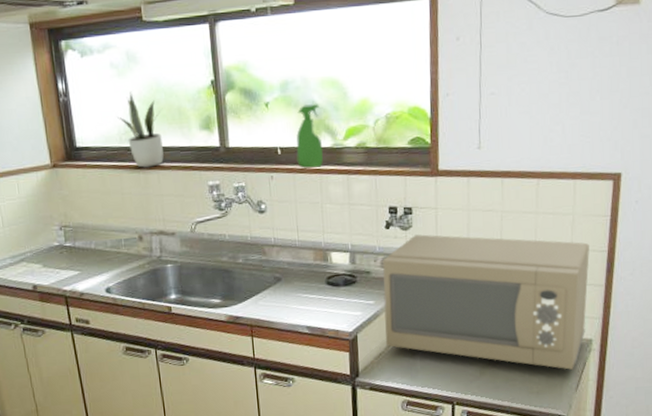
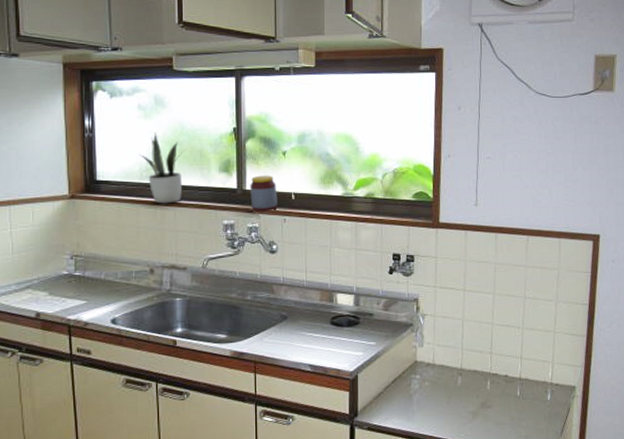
jar: none [233,130,264,170] -> present [250,175,278,212]
spray bottle: present [296,104,324,168] -> none [309,156,335,214]
microwave: present [383,234,590,370] -> none [384,281,573,415]

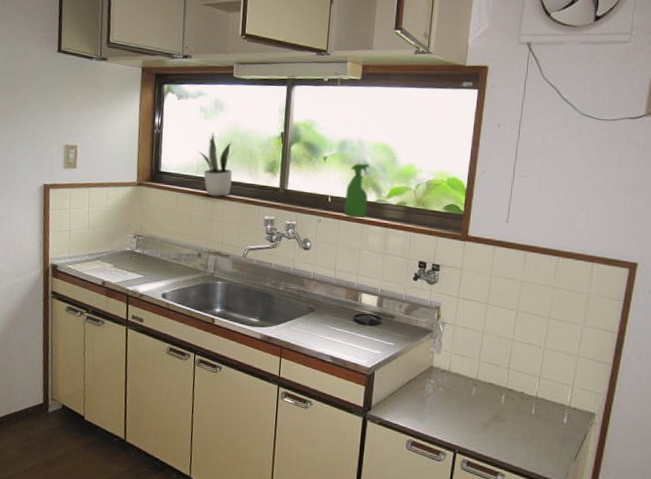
jar: present [250,175,278,212] -> none [290,177,316,211]
spray bottle: none [309,156,335,214] -> present [343,163,370,218]

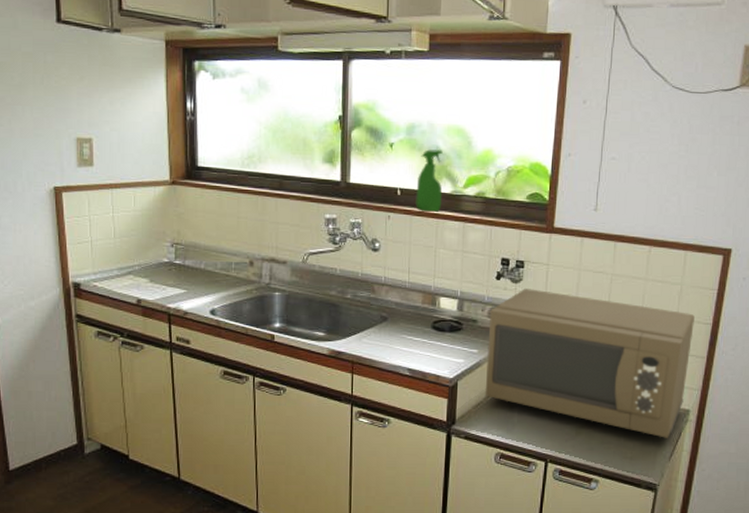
potted plant: present [198,132,235,197] -> none [242,117,286,194]
microwave: none [399,290,601,439] -> present [485,288,695,438]

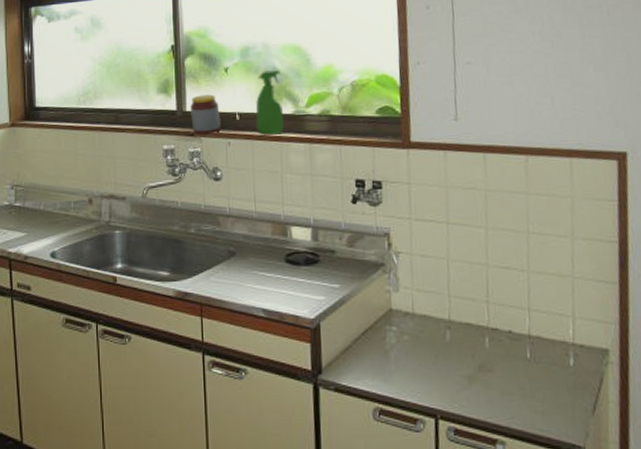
jar: none [354,168,383,207] -> present [190,94,221,135]
microwave: present [485,288,695,438] -> none [349,212,599,386]

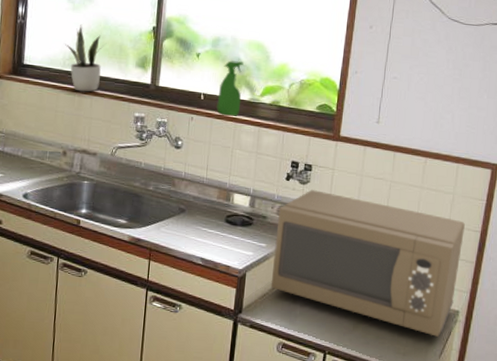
potted plant: none [77,54,120,130] -> present [65,24,104,92]
jar: present [190,94,221,135] -> none [162,73,188,109]
microwave: none [349,212,599,386] -> present [270,190,465,337]

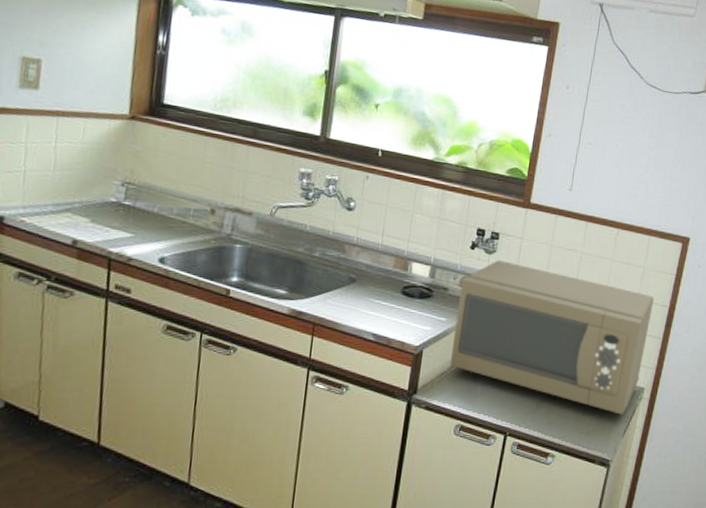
potted plant: present [65,24,104,92] -> none [217,61,265,142]
spray bottle: present [216,60,244,116] -> none [396,114,428,177]

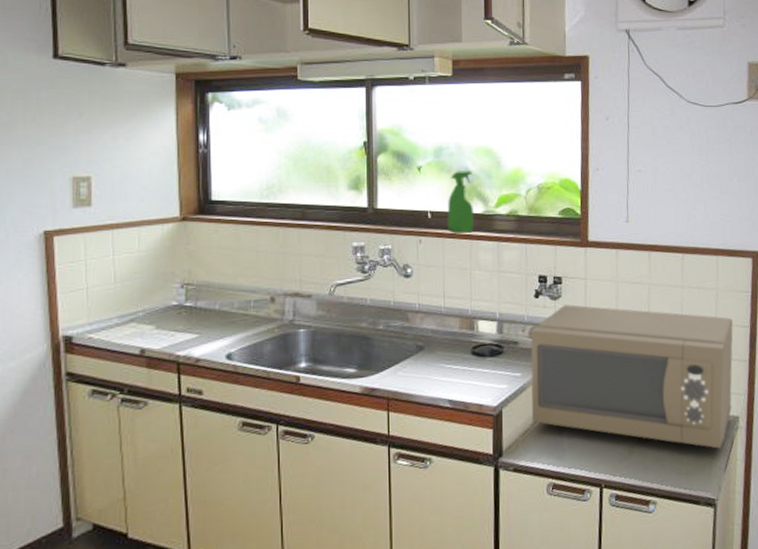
spray bottle: none [396,114,428,177] -> present [447,171,475,233]

